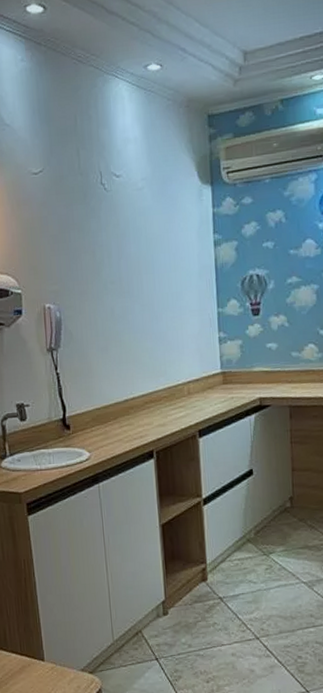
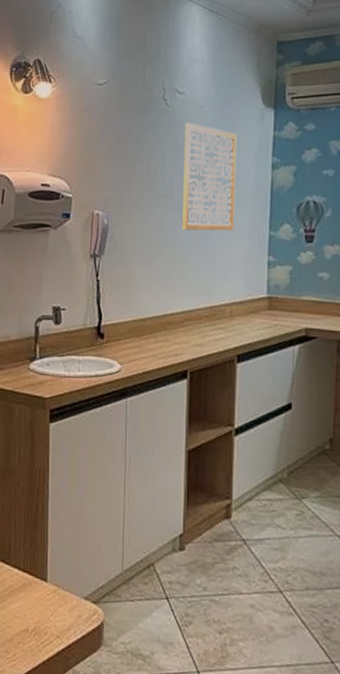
wall art: none [125,205,184,316] -> present [182,122,237,231]

